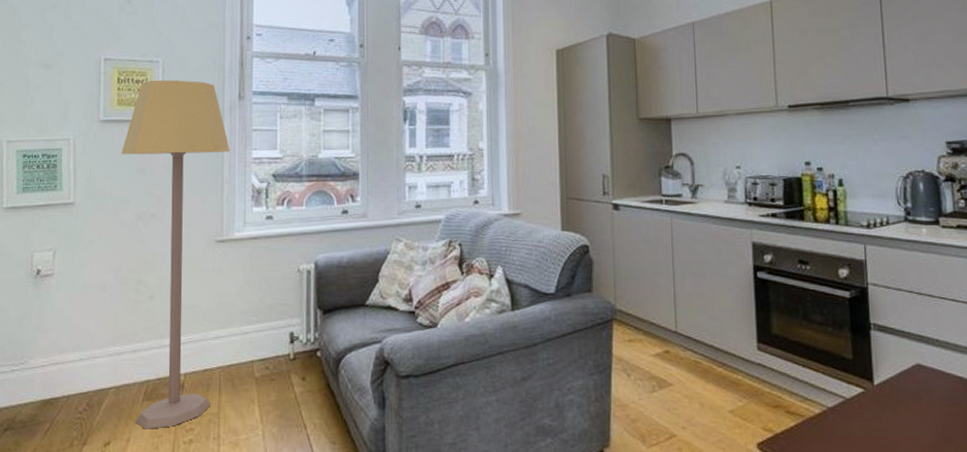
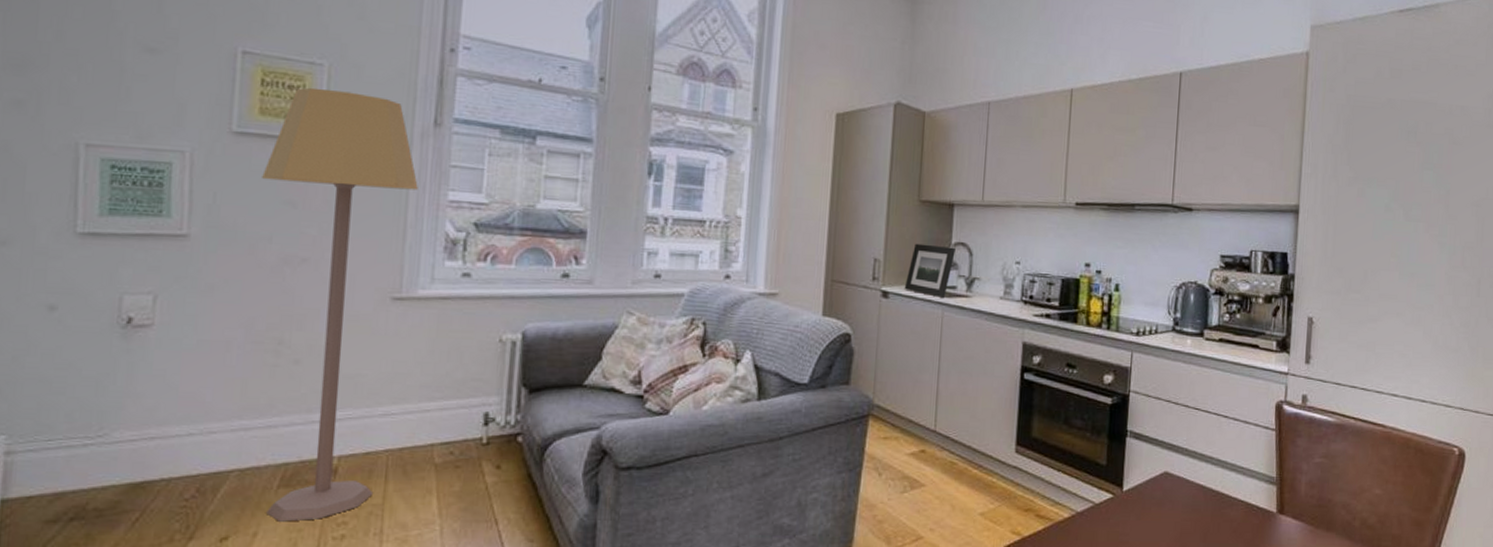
picture frame: none [632,157,677,207] -> present [904,243,956,299]

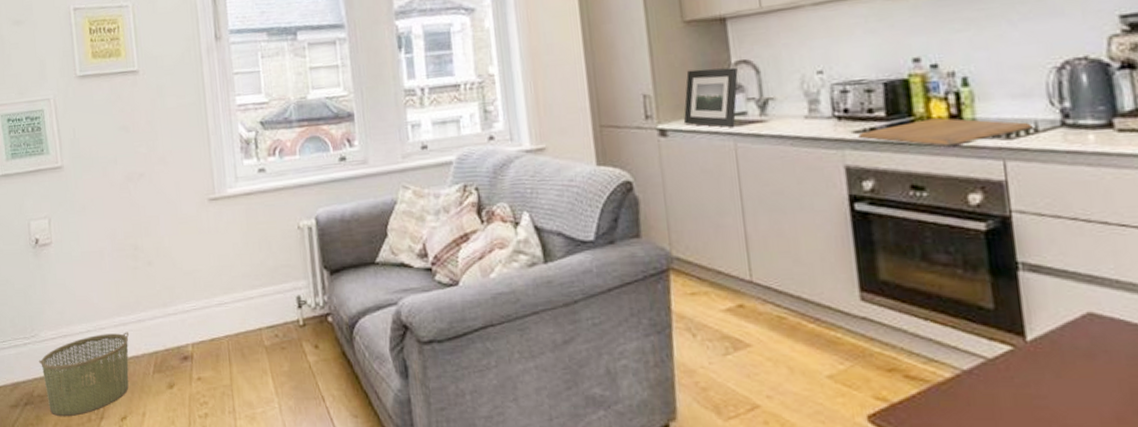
basket: none [103,438,252,535] -> present [38,332,130,416]
lamp: present [262,87,418,522] -> none [102,24,223,403]
chopping board: none [1036,312,1154,336] -> present [858,118,1033,147]

